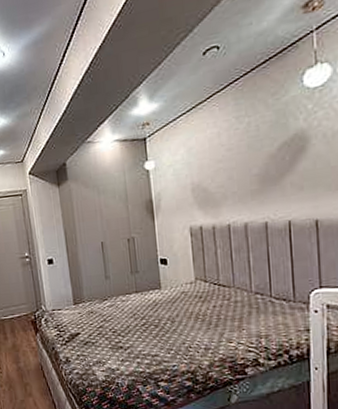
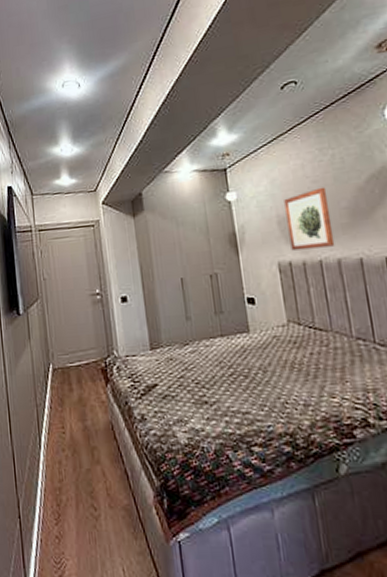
wall art: none [199,155,244,216] -> present [284,187,335,251]

